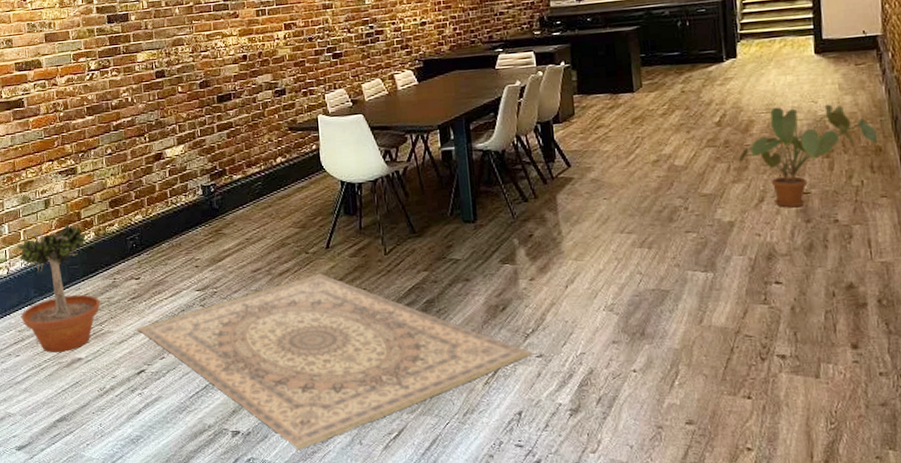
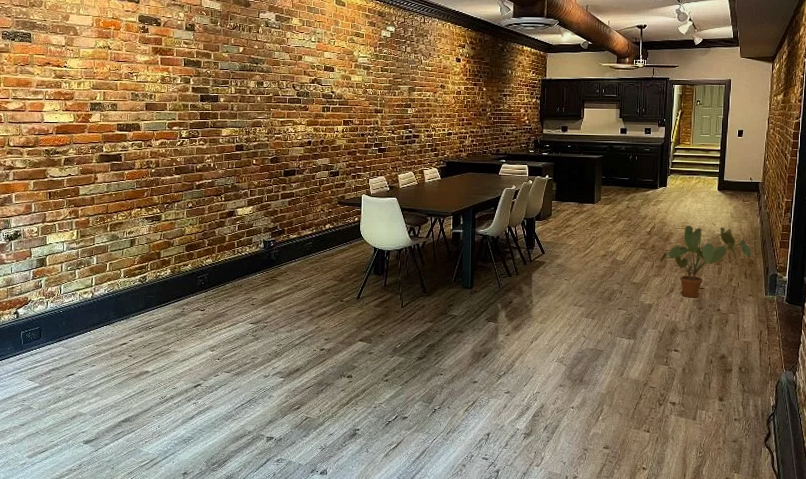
potted tree: present [16,217,100,352] -> none [100,253,169,365]
area rug: present [135,273,533,451] -> none [196,317,503,455]

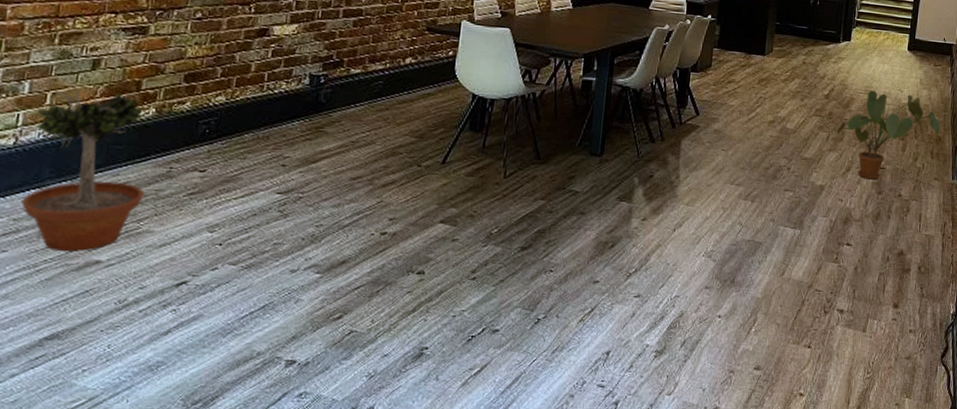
potted tree: none [100,253,169,365] -> present [21,78,144,251]

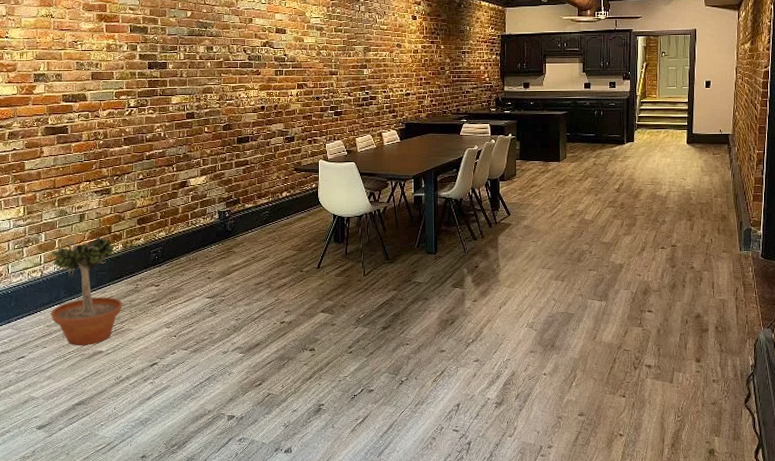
house plant: present [837,90,941,180] -> none [630,181,724,256]

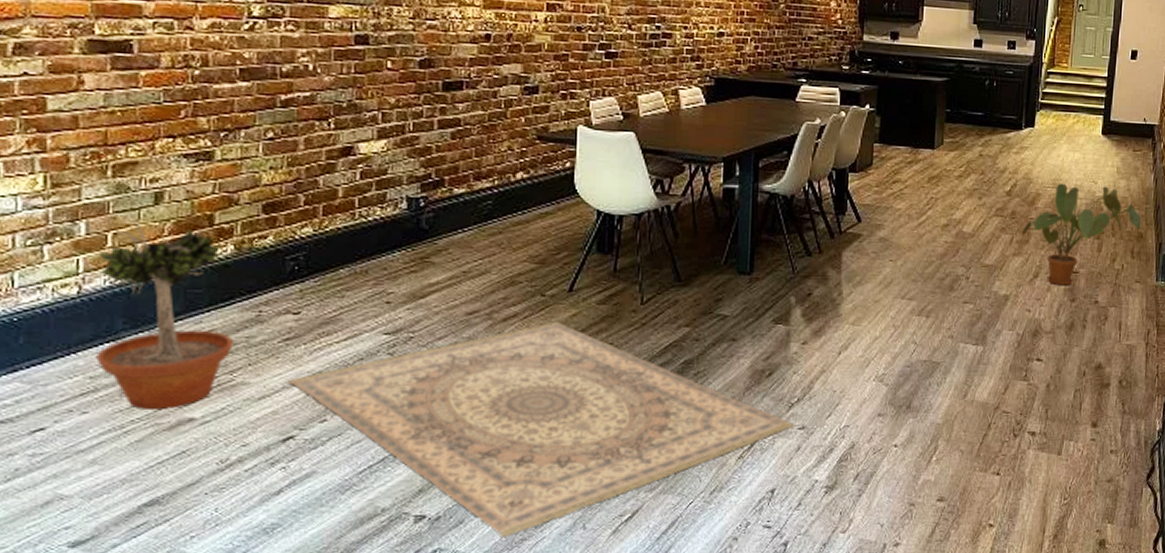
area rug: none [151,288,471,433] -> present [285,321,795,539]
house plant: none [630,181,724,256] -> present [1022,183,1142,286]

